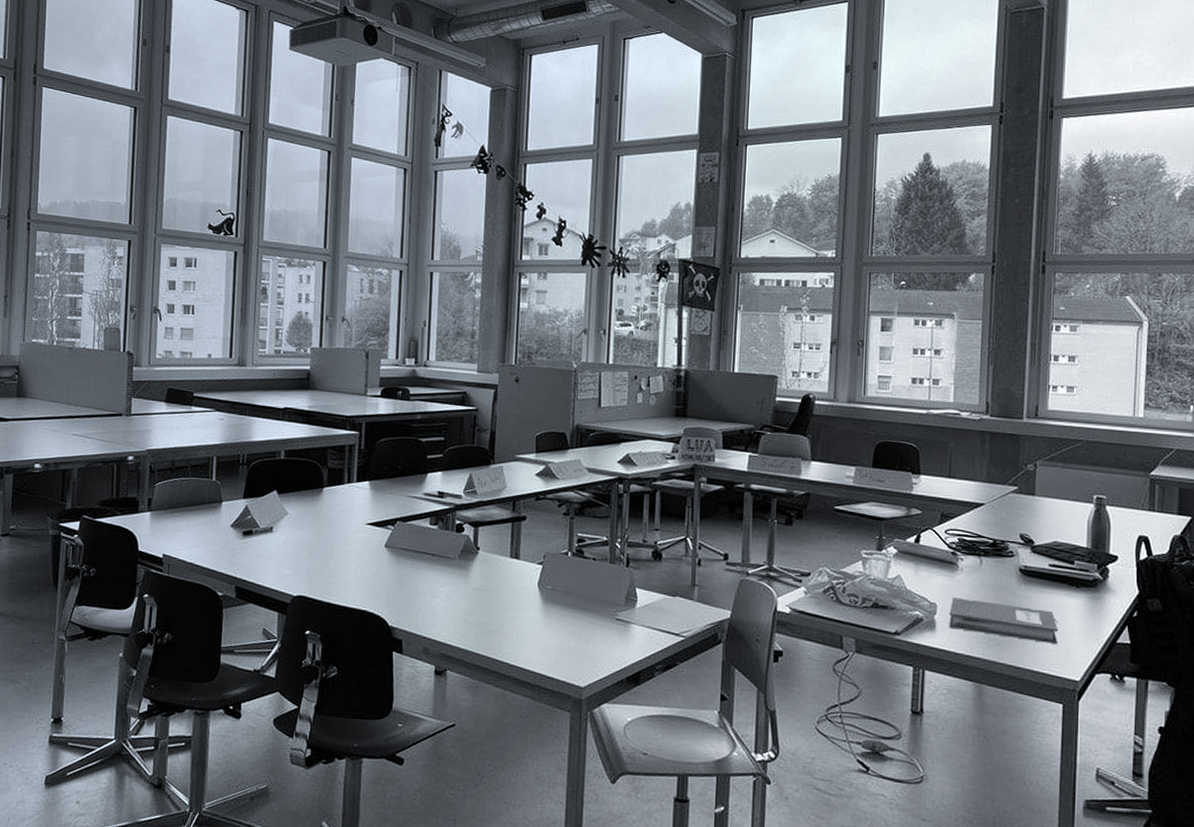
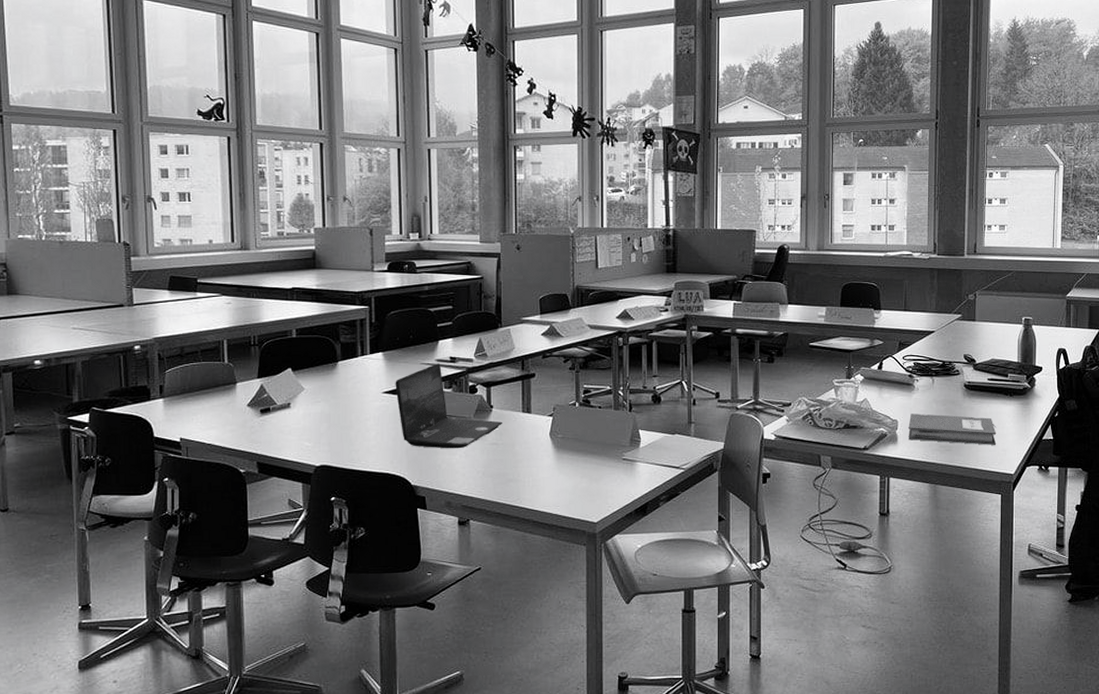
laptop: none [379,497,488,591] -> present [395,363,502,449]

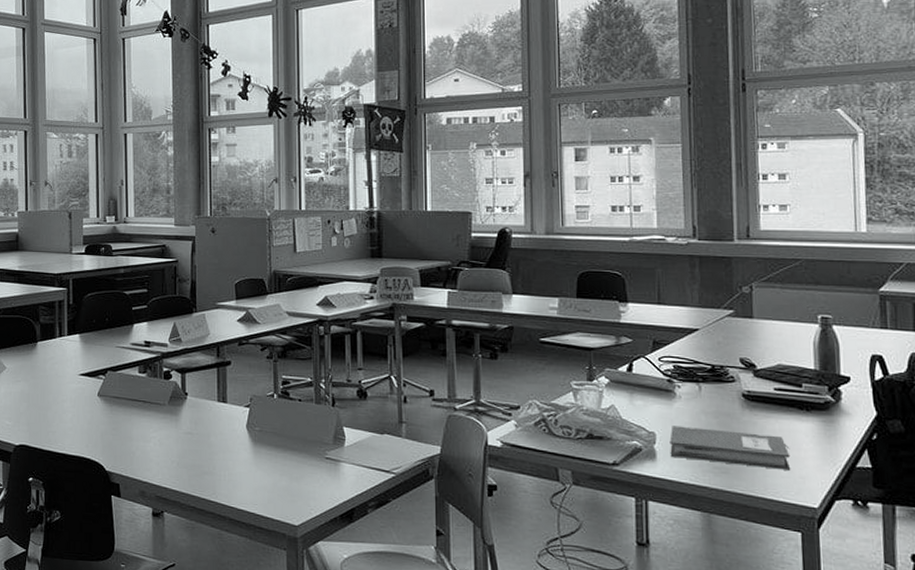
laptop: present [395,363,502,449] -> none [91,347,197,436]

